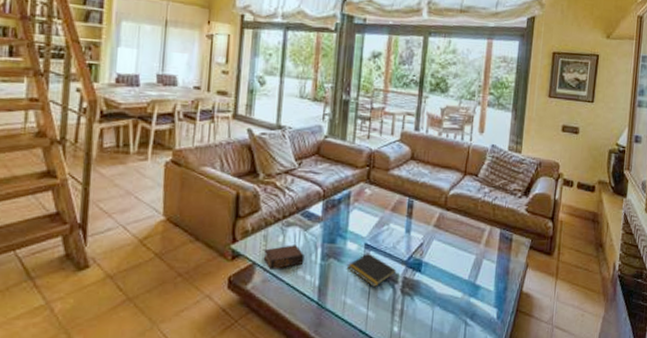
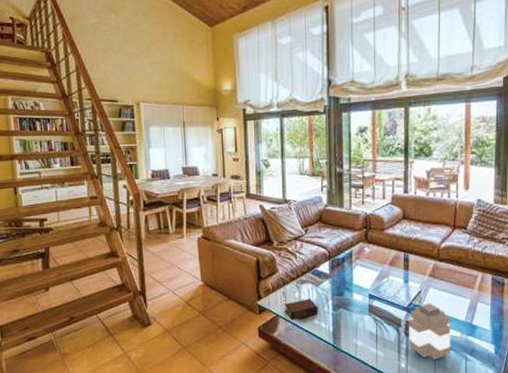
notepad: present [346,253,397,287] -> none [355,302,399,330]
jar: none [404,257,453,323] -> present [409,303,451,360]

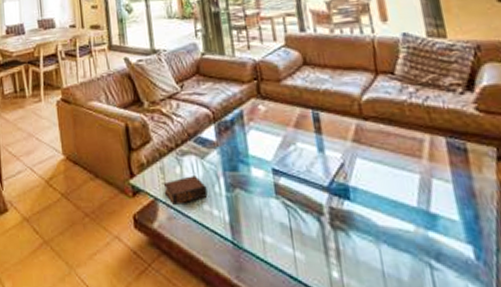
jar: present [409,303,451,360] -> none [333,180,405,267]

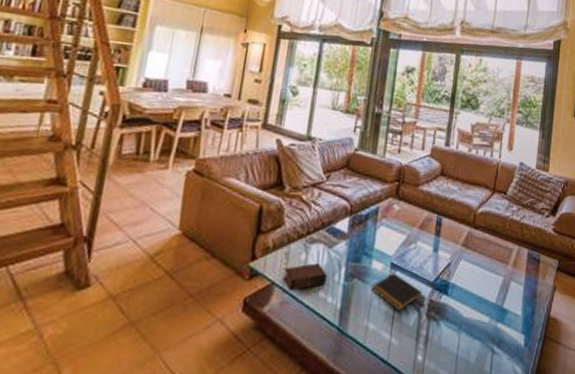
notepad: none [256,179,319,220] -> present [371,273,423,310]

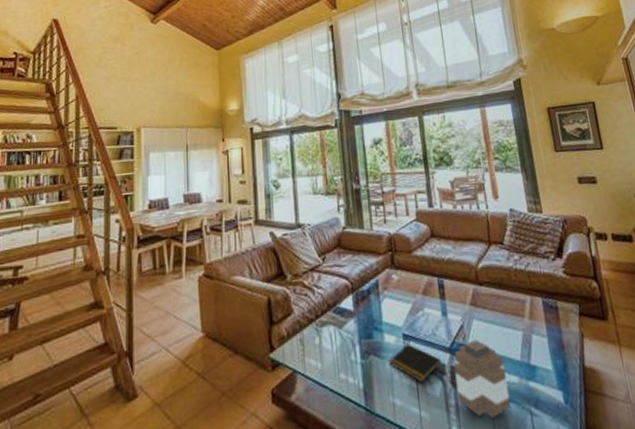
book: present [283,263,327,292] -> none [302,345,344,377]
jar: none [430,278,480,351] -> present [454,340,511,418]

